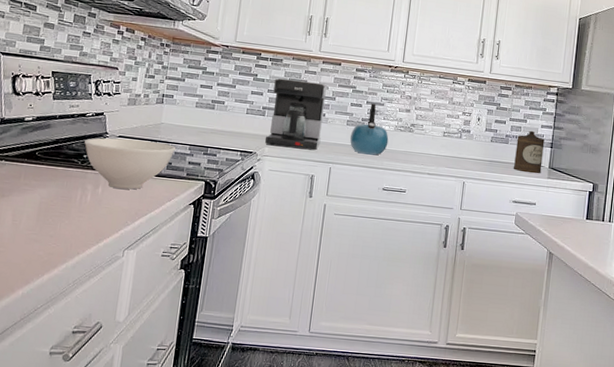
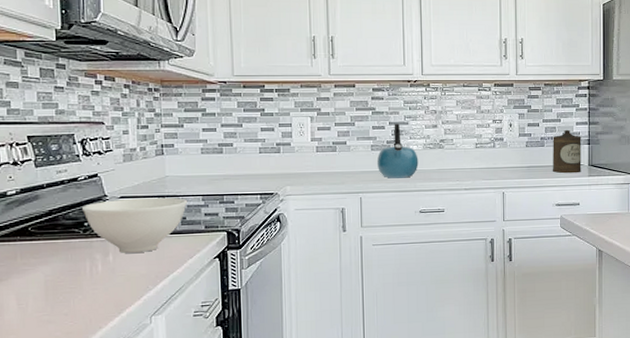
coffee maker: present [264,78,327,150] -> none [284,109,346,184]

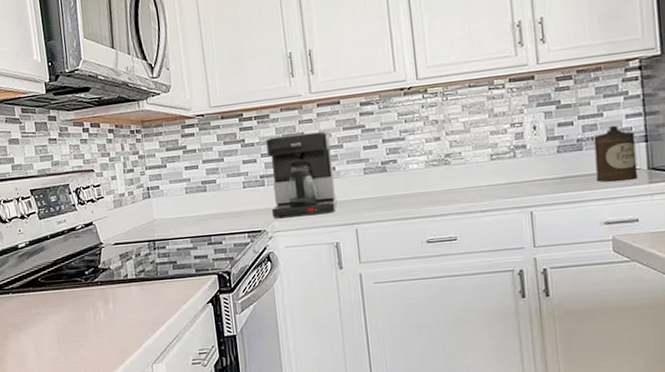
bowl: present [81,197,188,254] -> none [81,241,177,301]
coffee maker: none [284,109,346,184] -> present [266,131,338,219]
kettle: present [376,123,419,178] -> none [371,140,421,205]

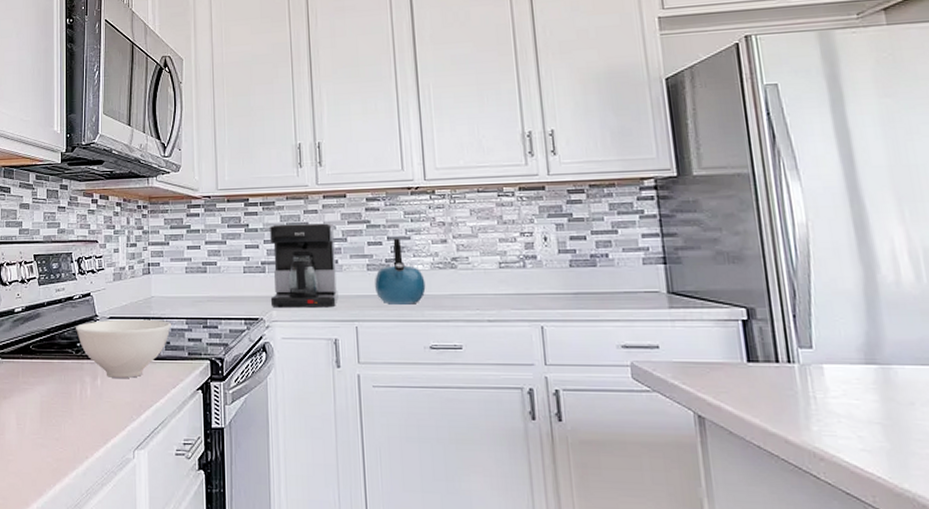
bowl: none [81,241,177,301] -> present [75,319,172,379]
kettle: none [371,140,421,205] -> present [374,238,426,305]
canister: present [593,125,638,183] -> none [608,243,657,304]

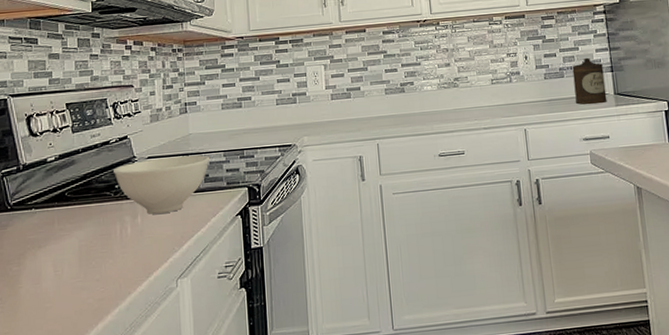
coffee maker: present [270,223,338,308] -> none [299,55,362,134]
kettle: present [374,238,426,305] -> none [391,65,434,122]
canister: none [608,243,657,304] -> present [572,57,607,105]

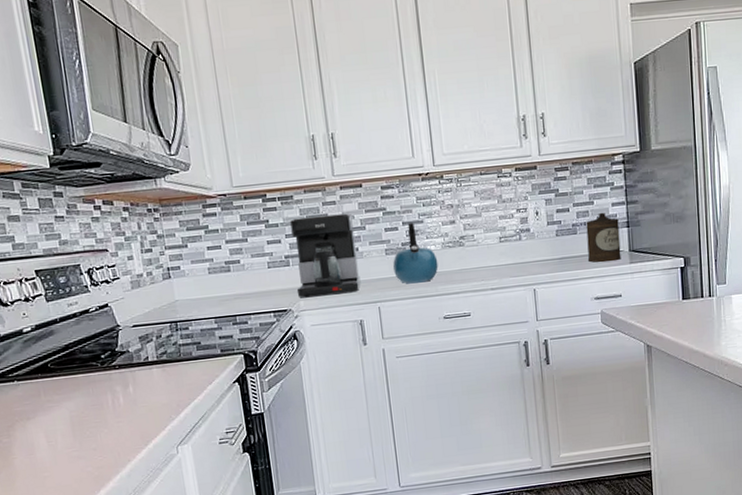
bowl: present [112,155,211,215] -> none [96,322,201,384]
coffee maker: none [299,55,362,134] -> present [290,213,361,298]
kettle: none [391,65,434,122] -> present [392,222,439,284]

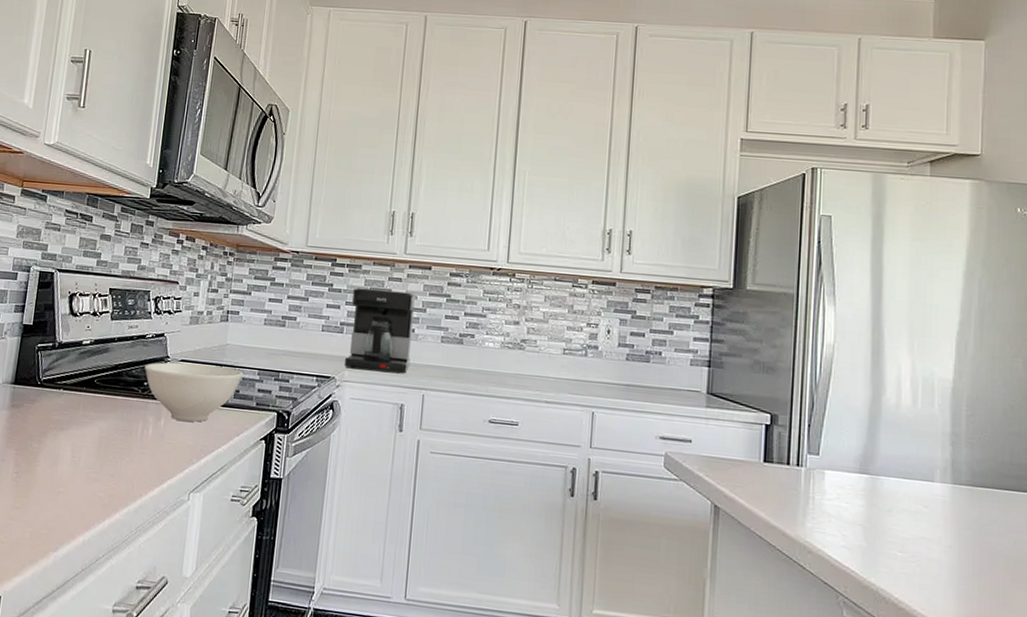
bowl: none [96,322,201,384] -> present [144,362,244,422]
kettle: present [392,222,439,284] -> none [445,315,494,379]
canister: present [586,212,621,263] -> none [659,344,699,401]

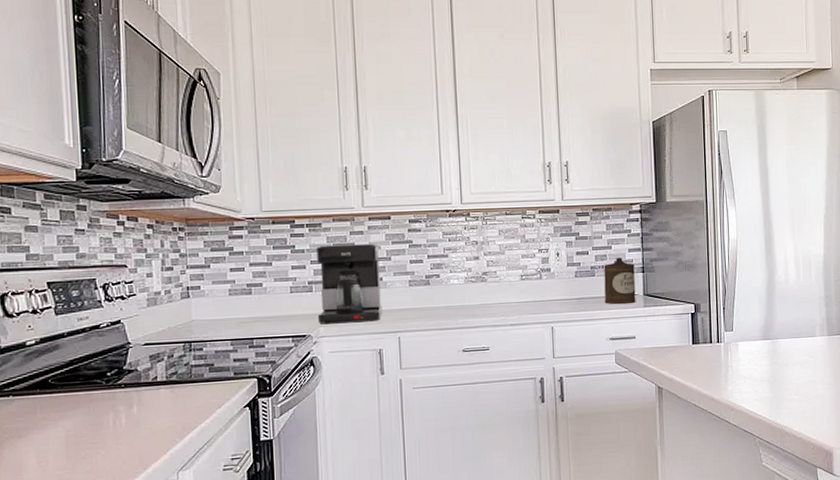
bowl: present [144,362,244,422] -> none [103,342,216,405]
canister: none [659,344,699,401] -> present [603,257,636,305]

